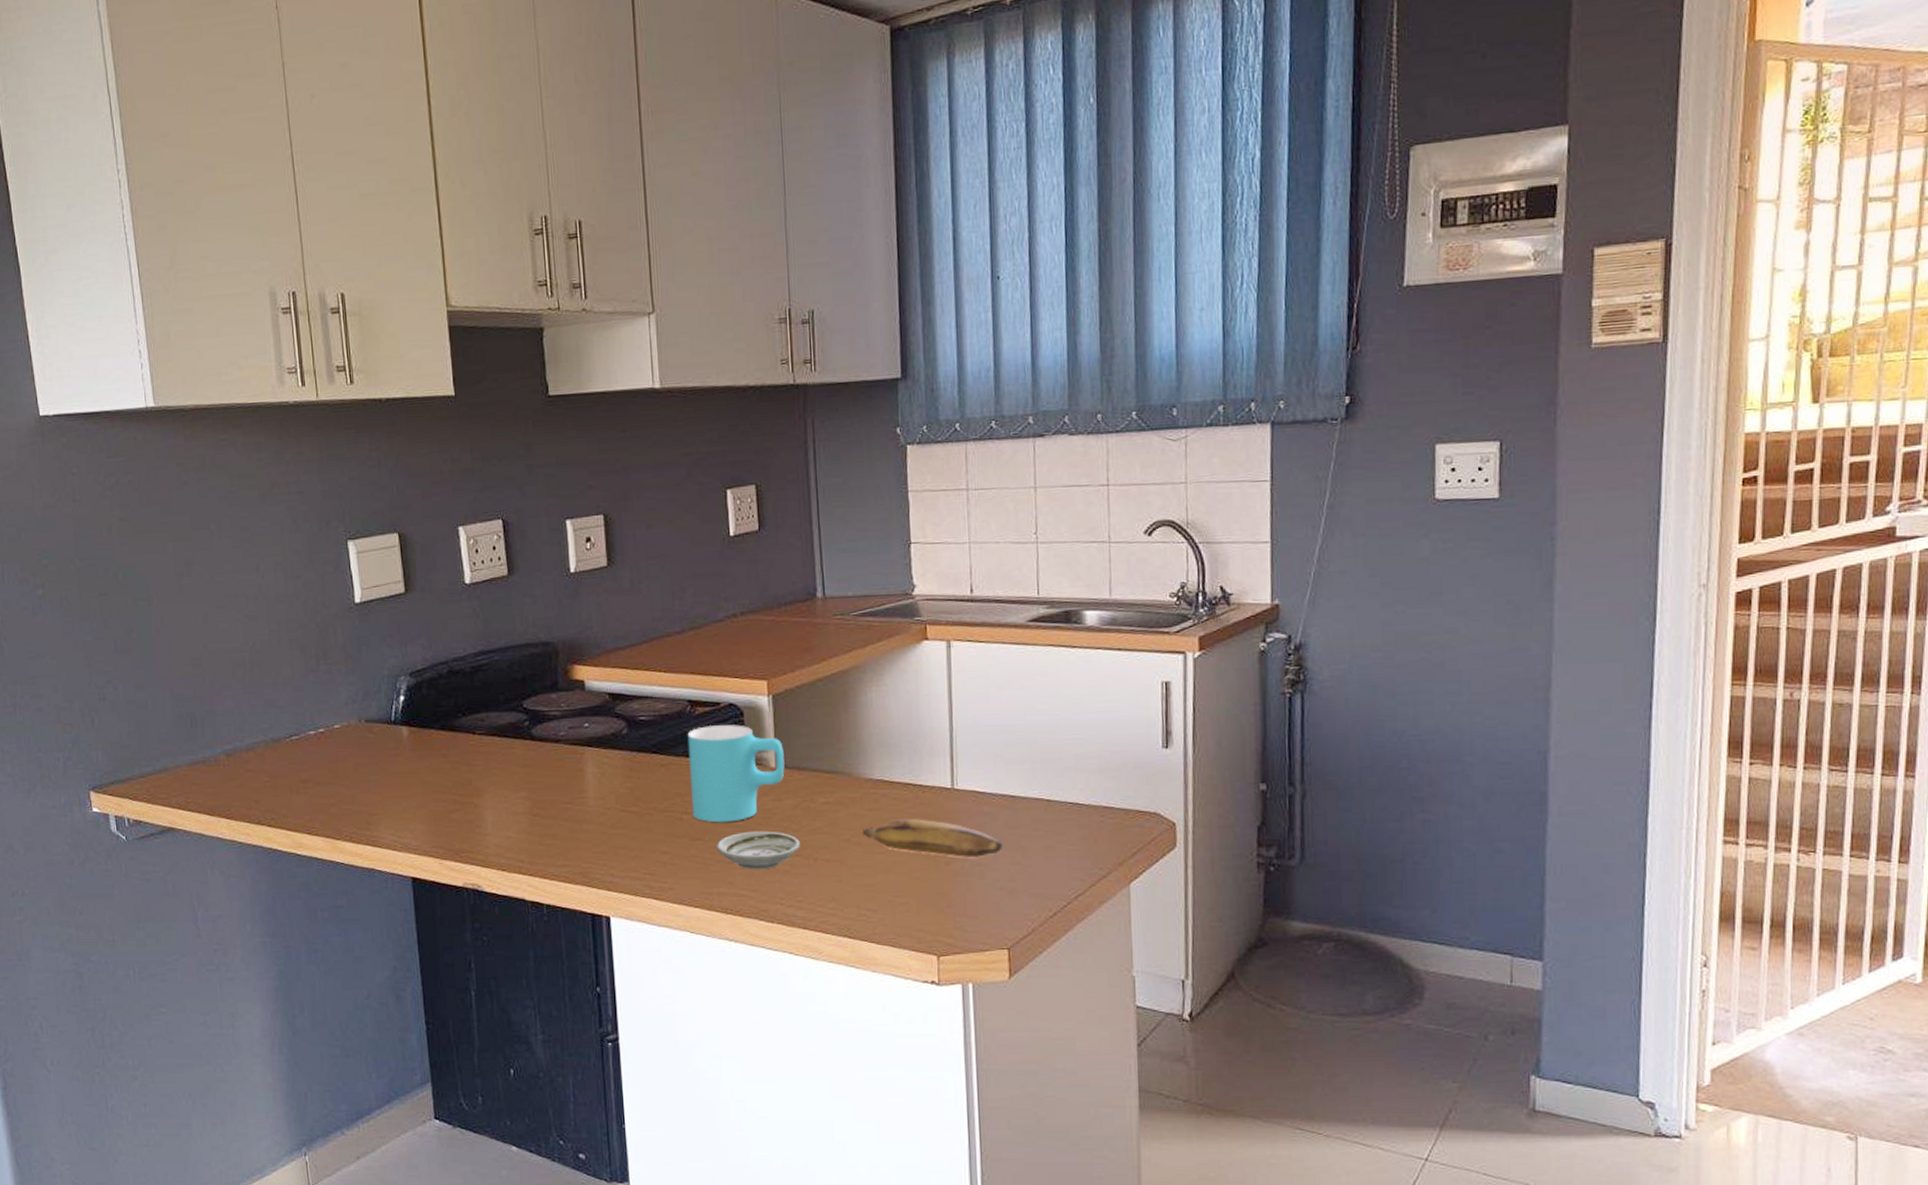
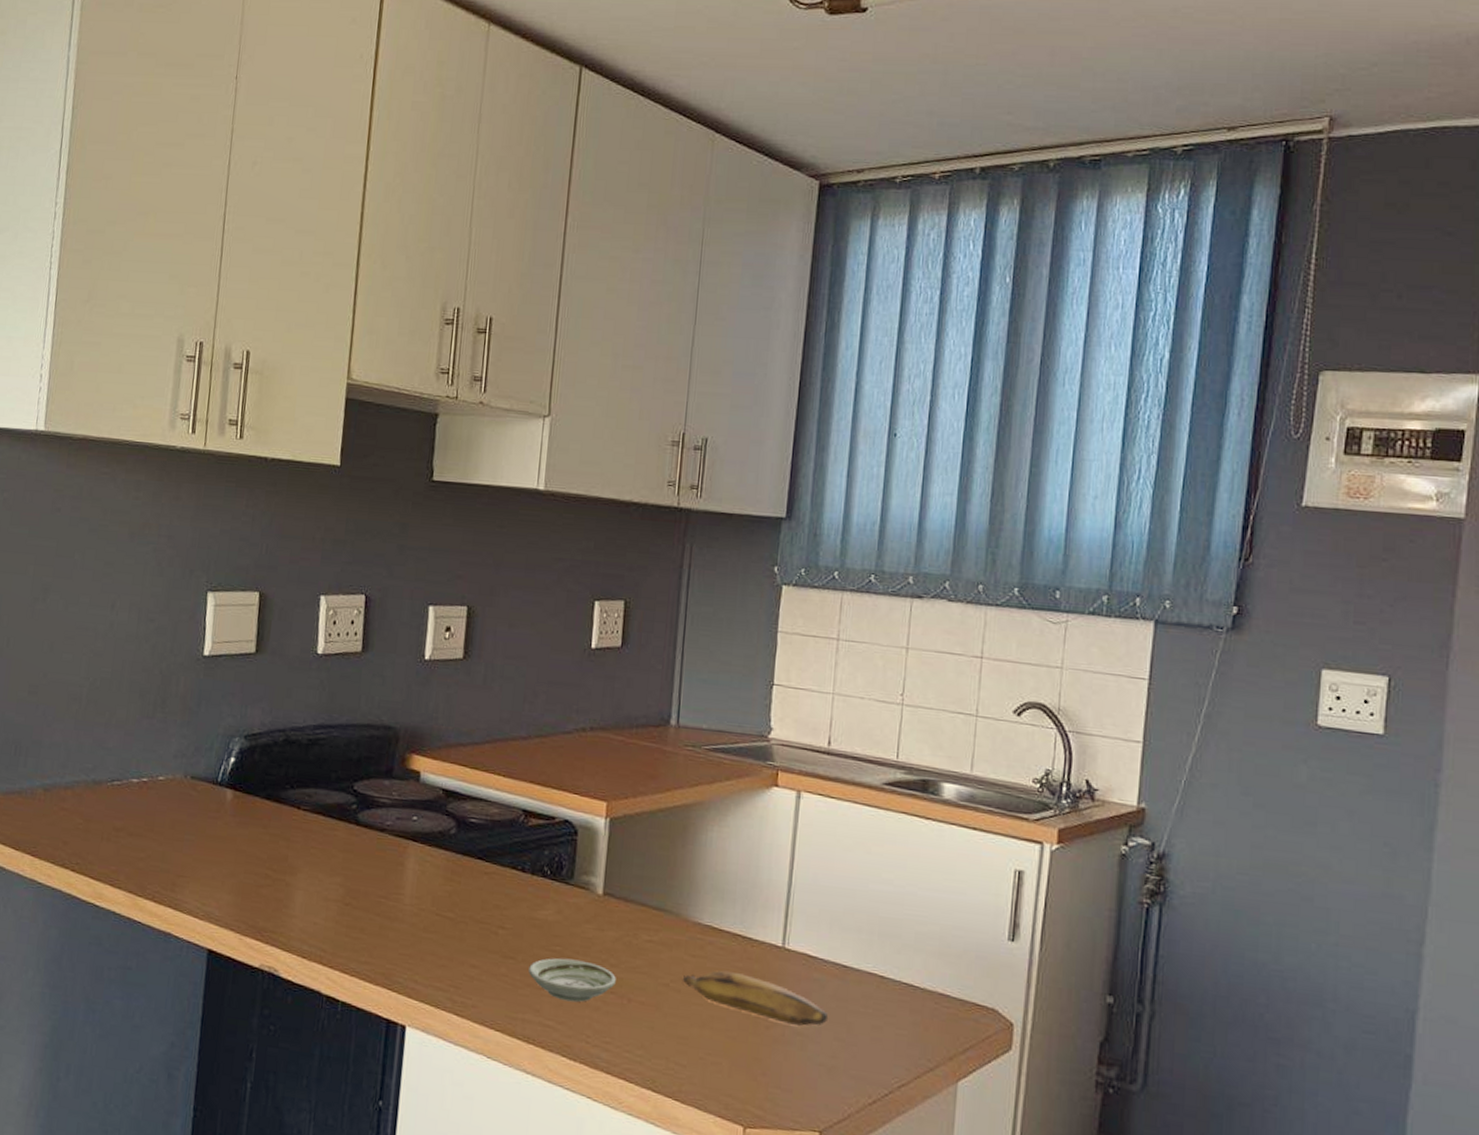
cup: present [687,725,785,823] -> none [508,839,614,945]

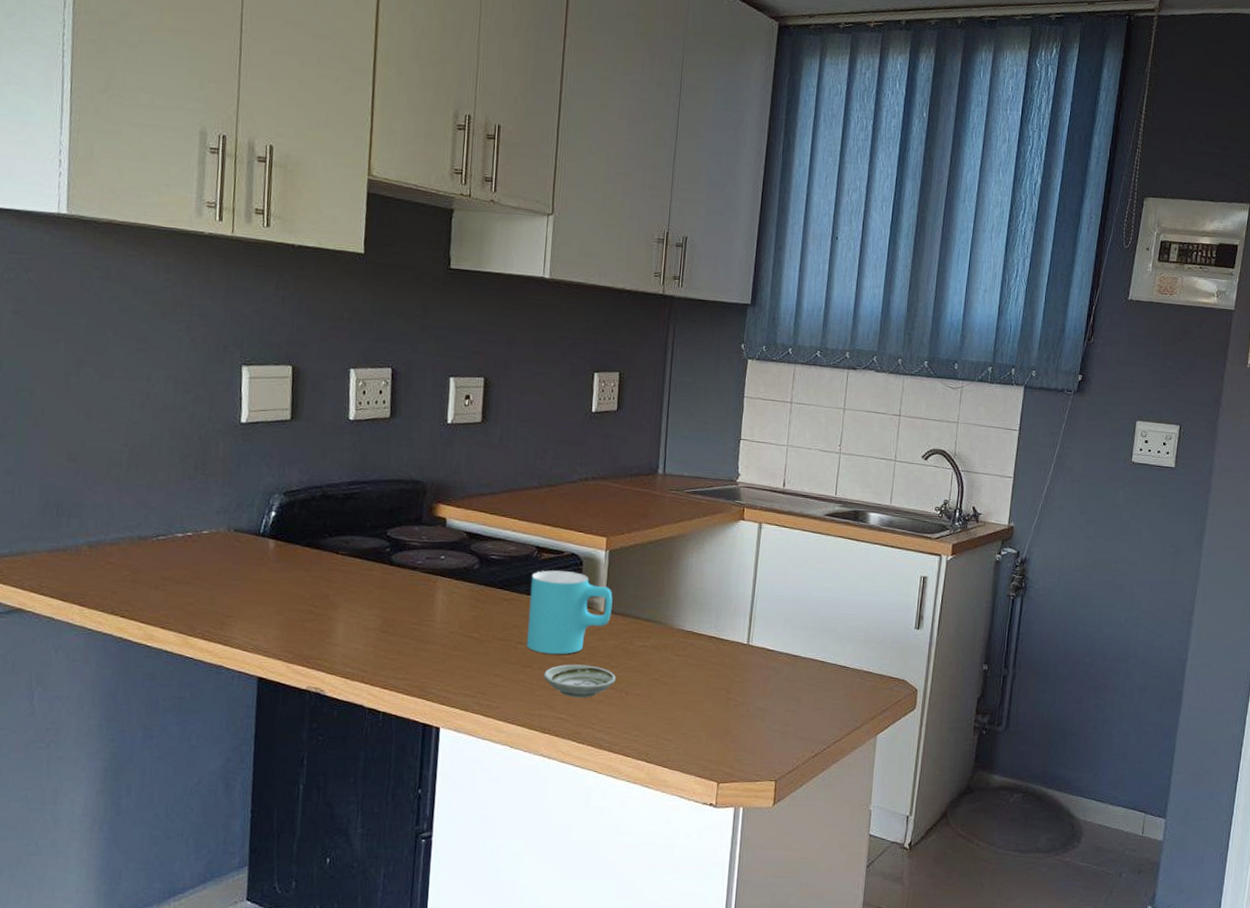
cup: none [508,839,614,945] -> present [526,570,613,655]
banana: present [682,970,829,1027] -> none [669,665,783,704]

